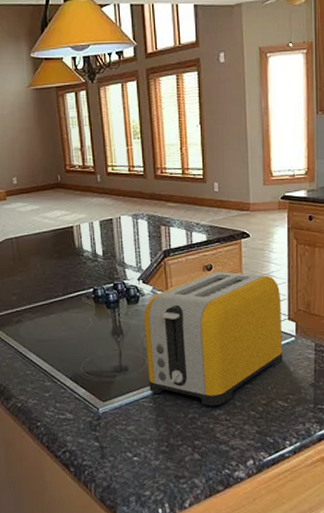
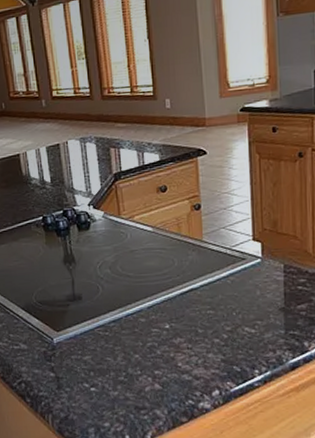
toaster: present [144,272,283,406] -> none [96,192,248,334]

